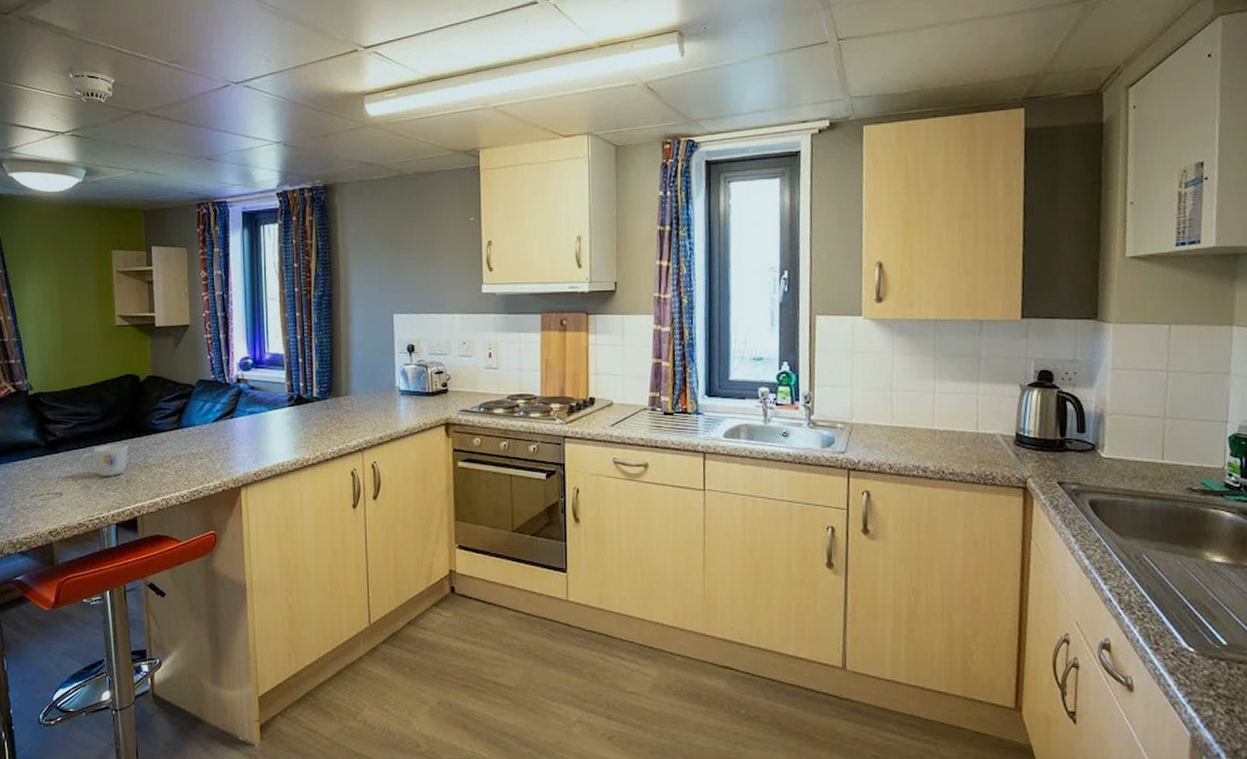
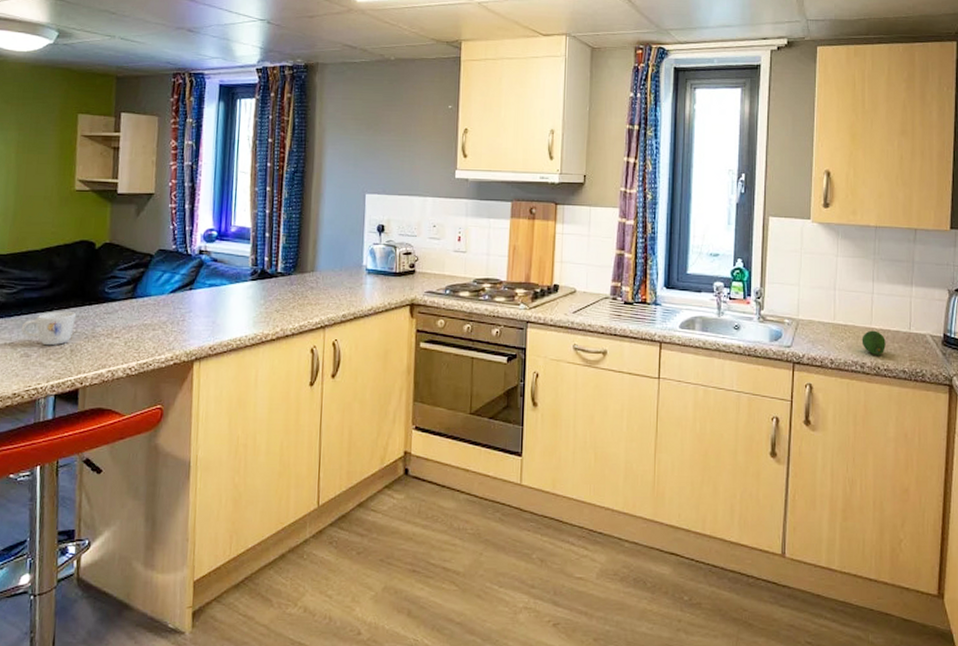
fruit: none [923,432,950,458] -> present [861,330,886,355]

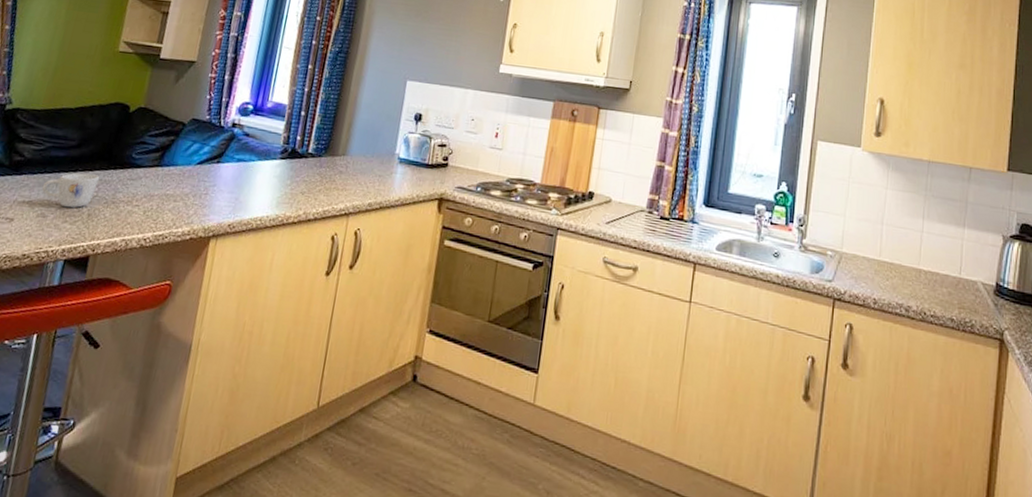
fruit: present [861,330,886,355] -> none [908,271,934,299]

